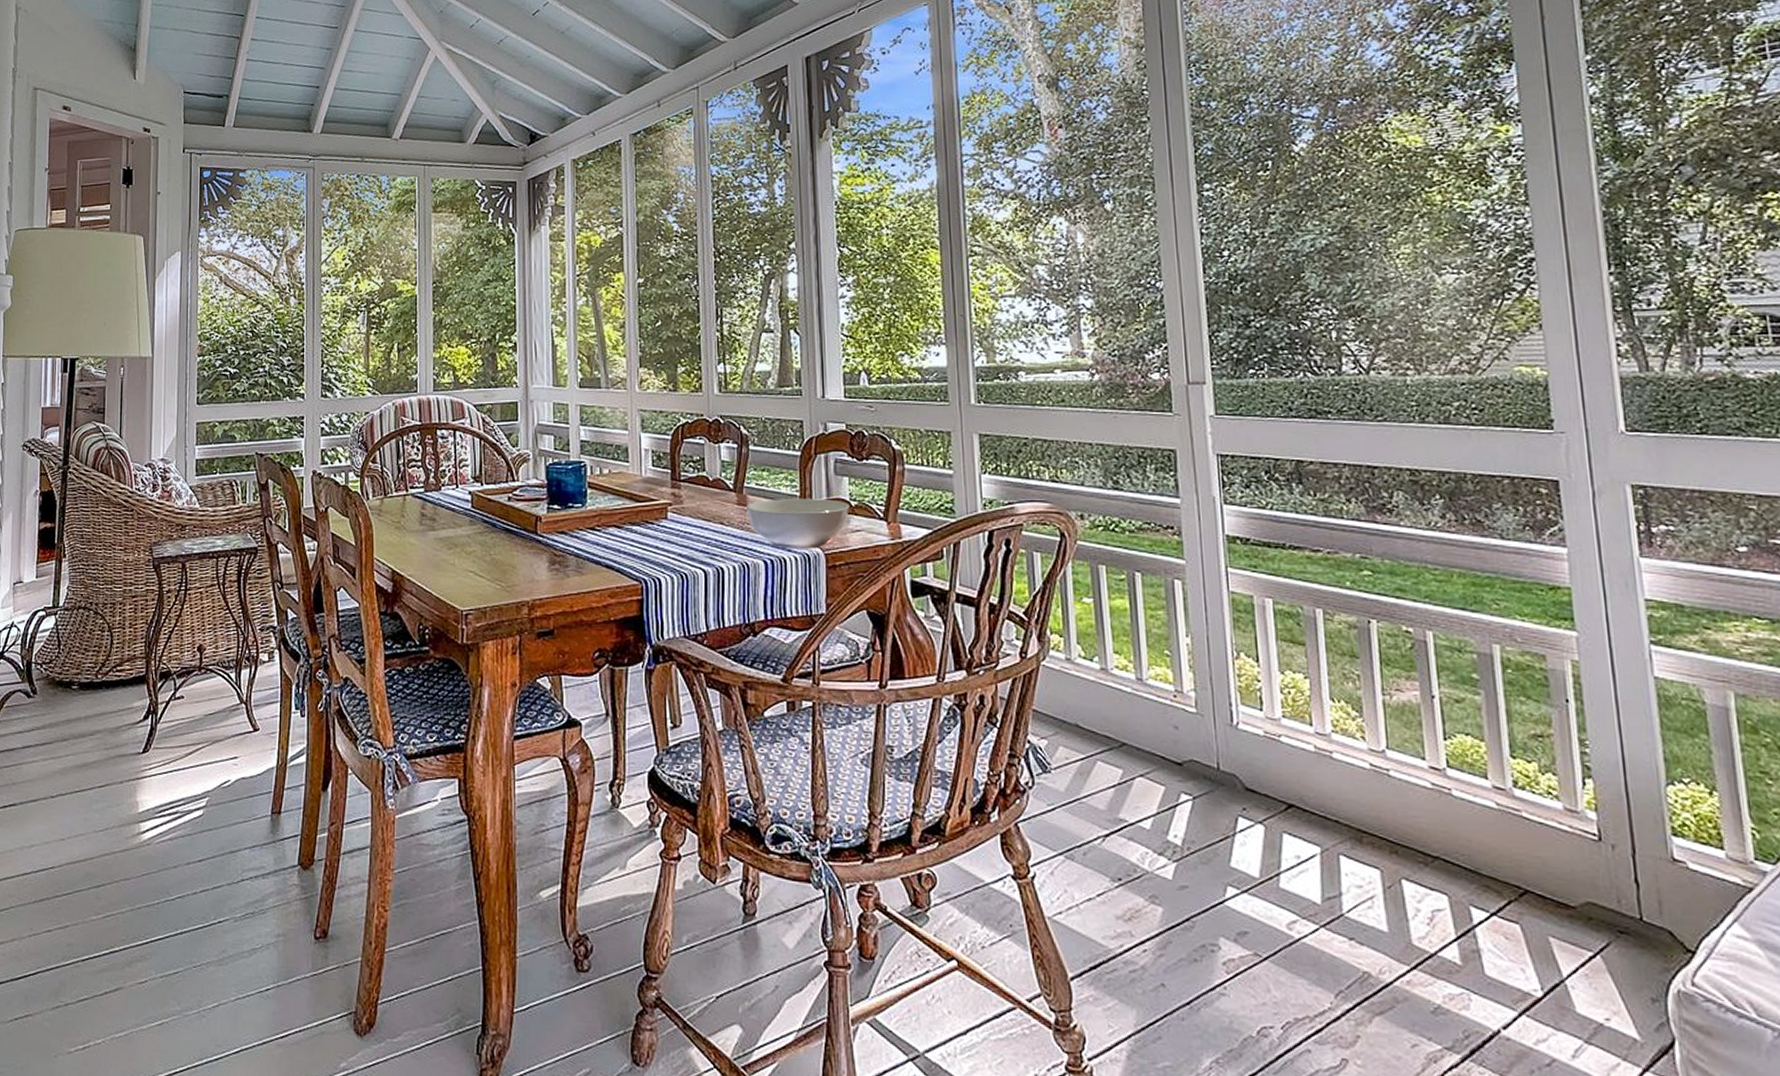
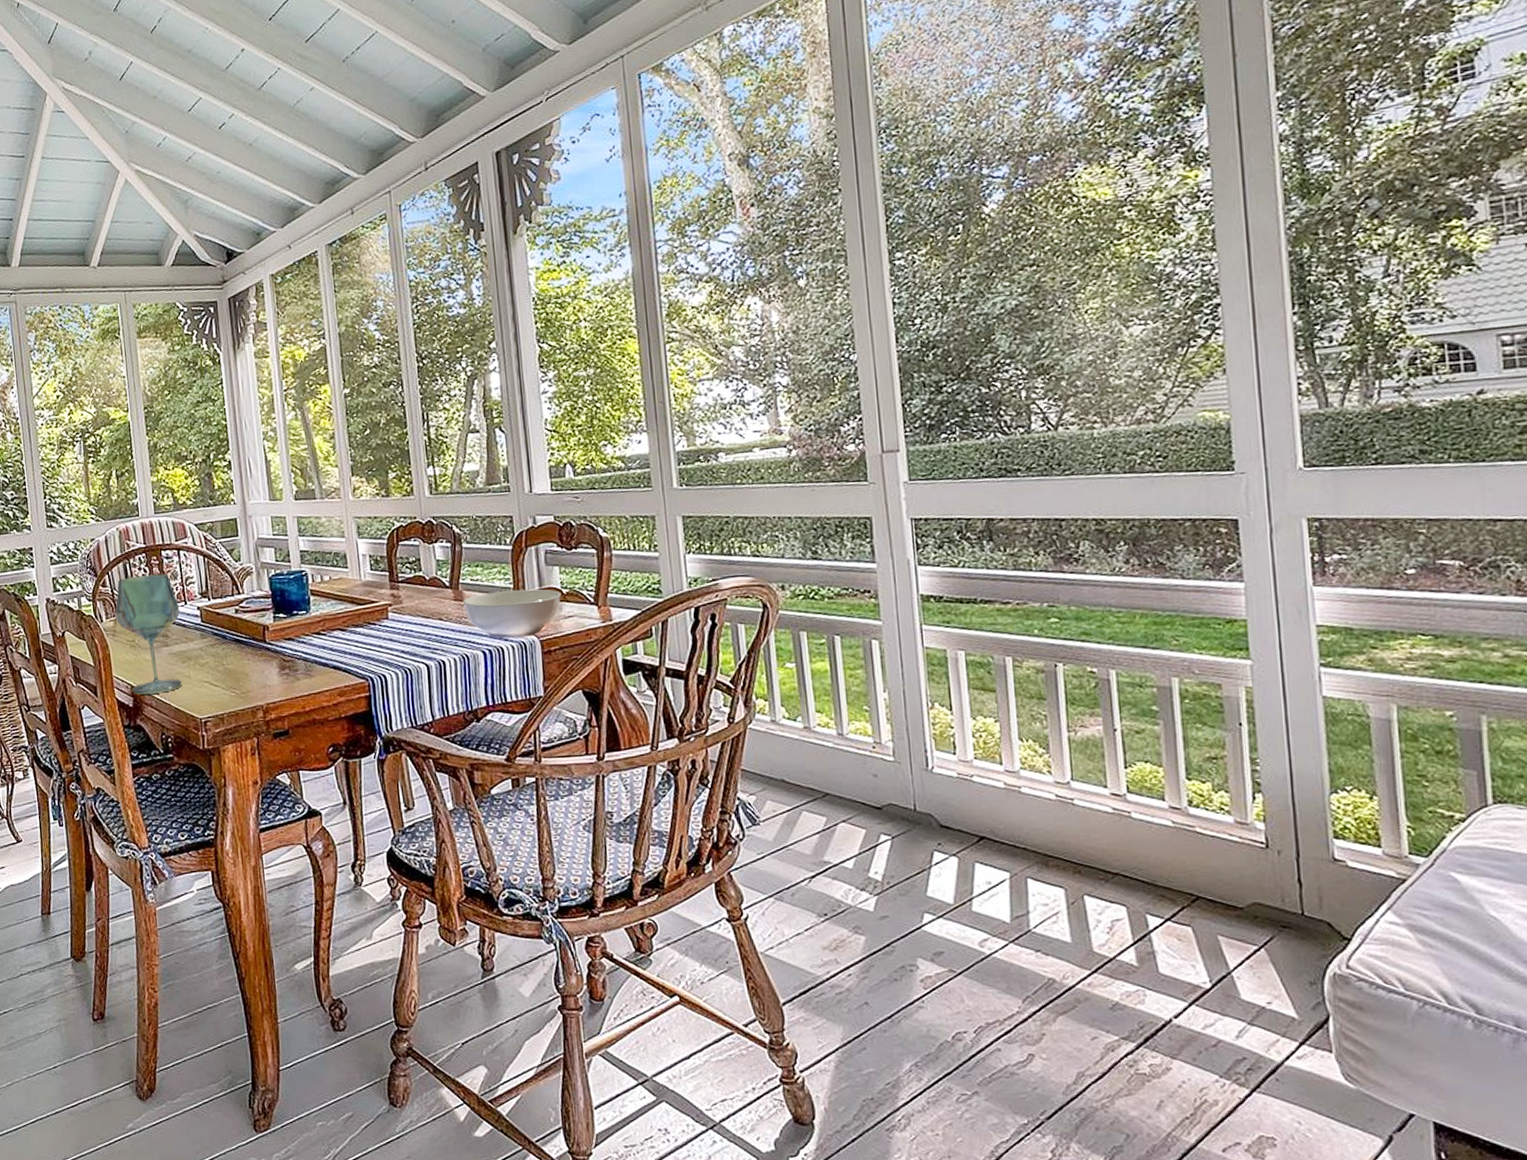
wine glass: none [383,454,450,580] -> present [115,573,182,695]

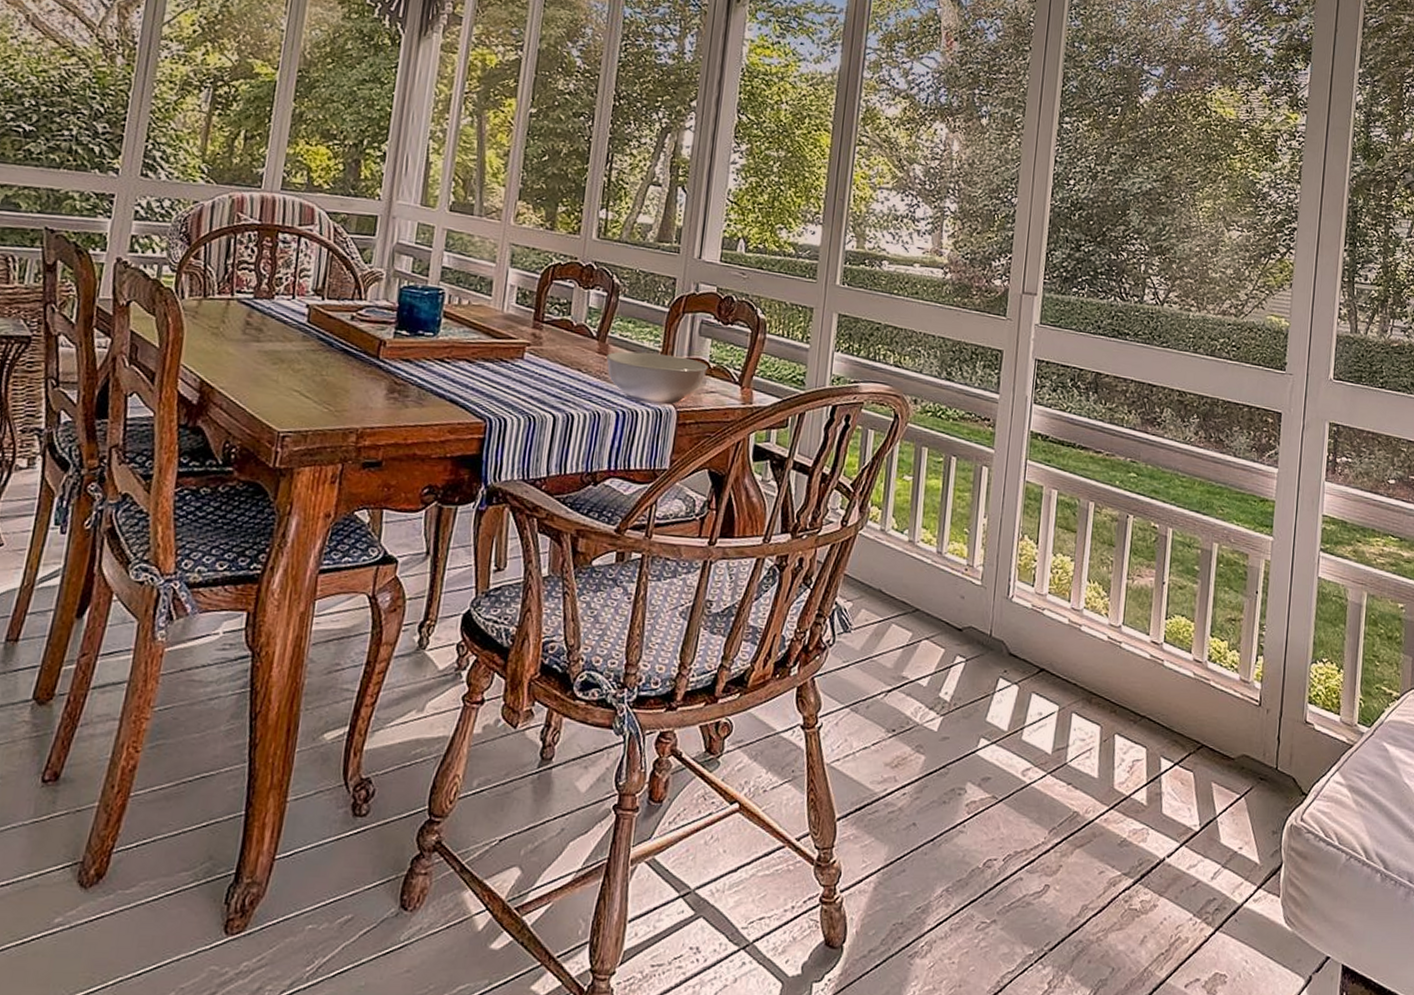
wine glass: present [115,573,182,695] -> none [200,254,285,395]

